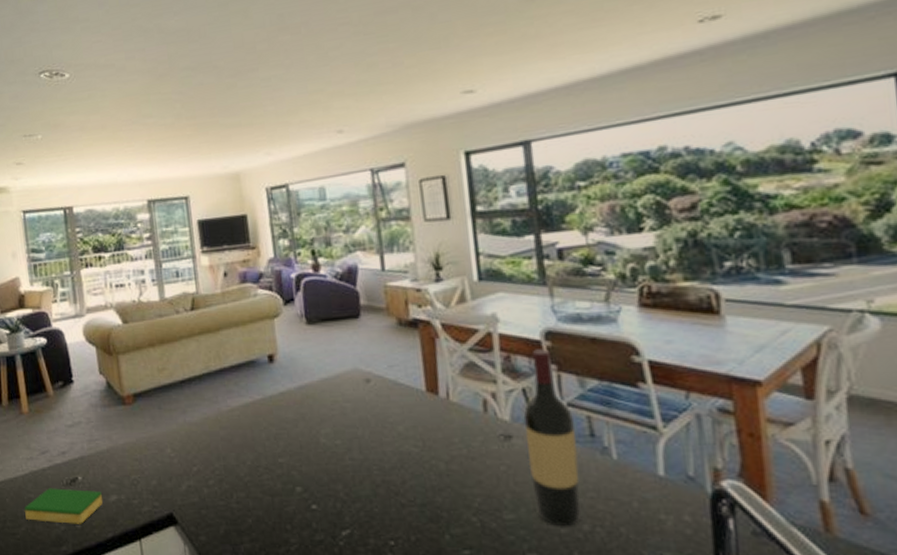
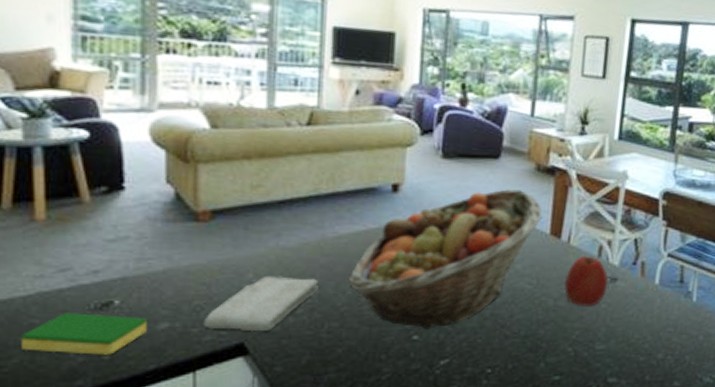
washcloth: none [140,449,223,503] -> present [203,275,319,332]
fruit basket: none [246,347,414,499] -> present [349,189,542,330]
apple: none [453,412,503,469] -> present [564,256,609,306]
wine bottle: present [523,349,581,526] -> none [624,206,671,355]

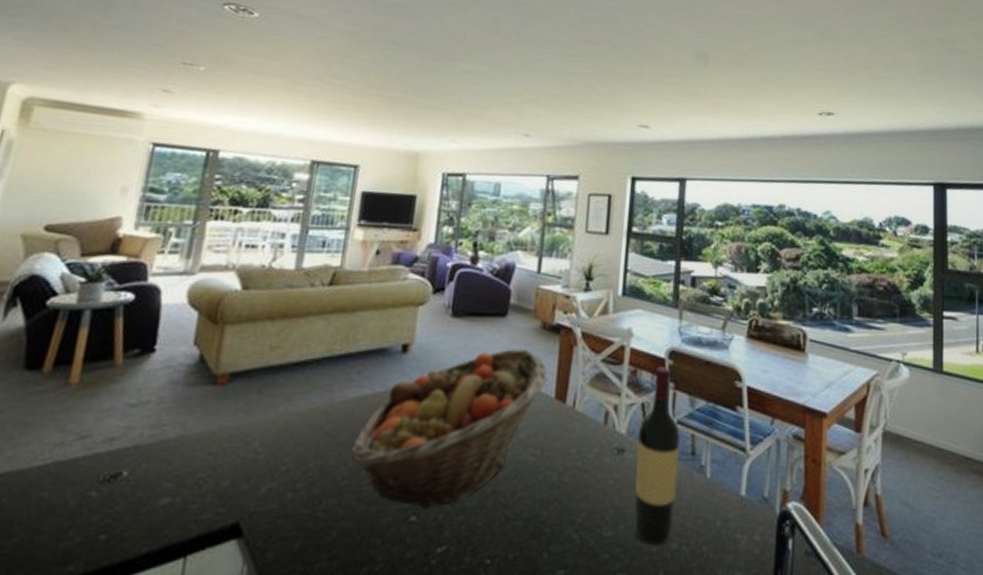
dish sponge: present [21,313,147,355] -> none [24,485,150,535]
washcloth: present [203,275,319,332] -> none [203,444,322,510]
apple: present [564,256,609,306] -> none [569,422,616,483]
wine bottle: none [624,206,671,355] -> present [634,366,681,544]

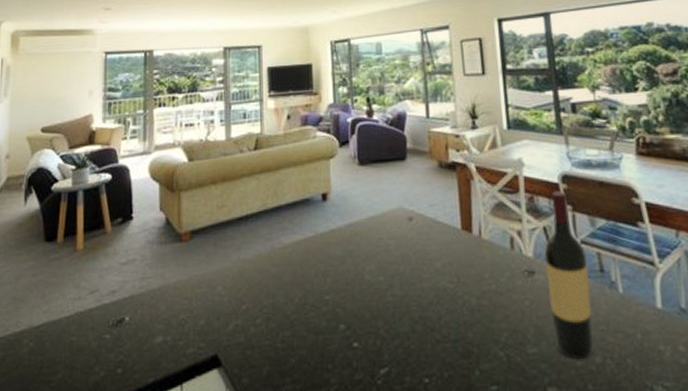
fruit basket: present [351,349,547,509] -> none [295,188,452,336]

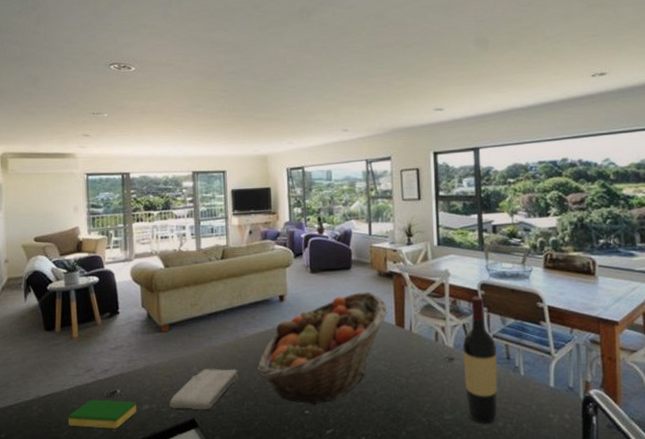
dish sponge: none [64,330,147,369] -> present [68,399,136,429]
washcloth: none [187,287,272,343] -> present [169,368,238,410]
fruit basket: none [295,188,452,336] -> present [257,292,388,406]

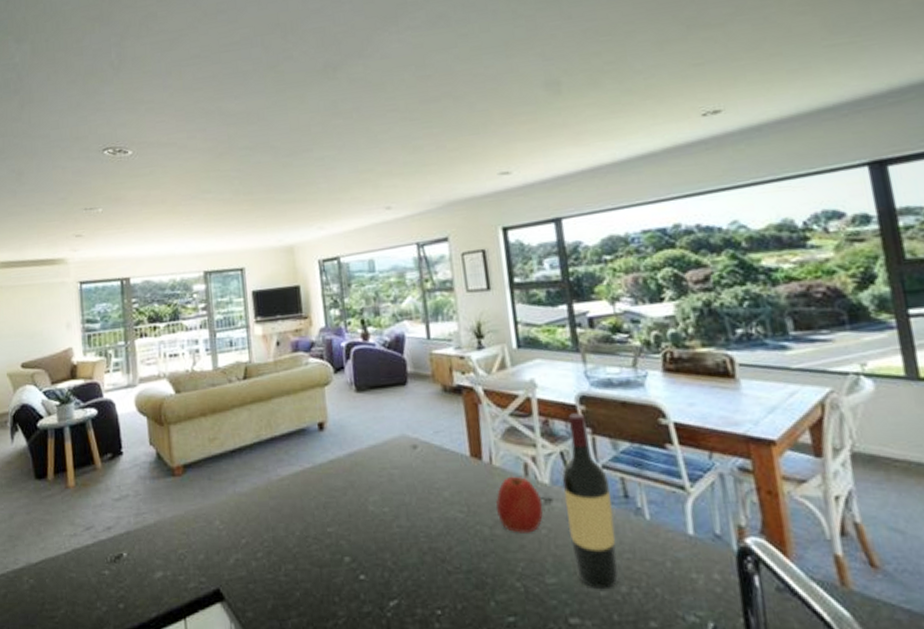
dish sponge: present [68,399,136,429] -> none [65,566,147,604]
washcloth: present [169,368,238,410] -> none [187,521,272,578]
fruit basket: present [257,292,388,406] -> none [295,413,459,568]
apple: none [412,341,447,383] -> present [496,476,544,533]

